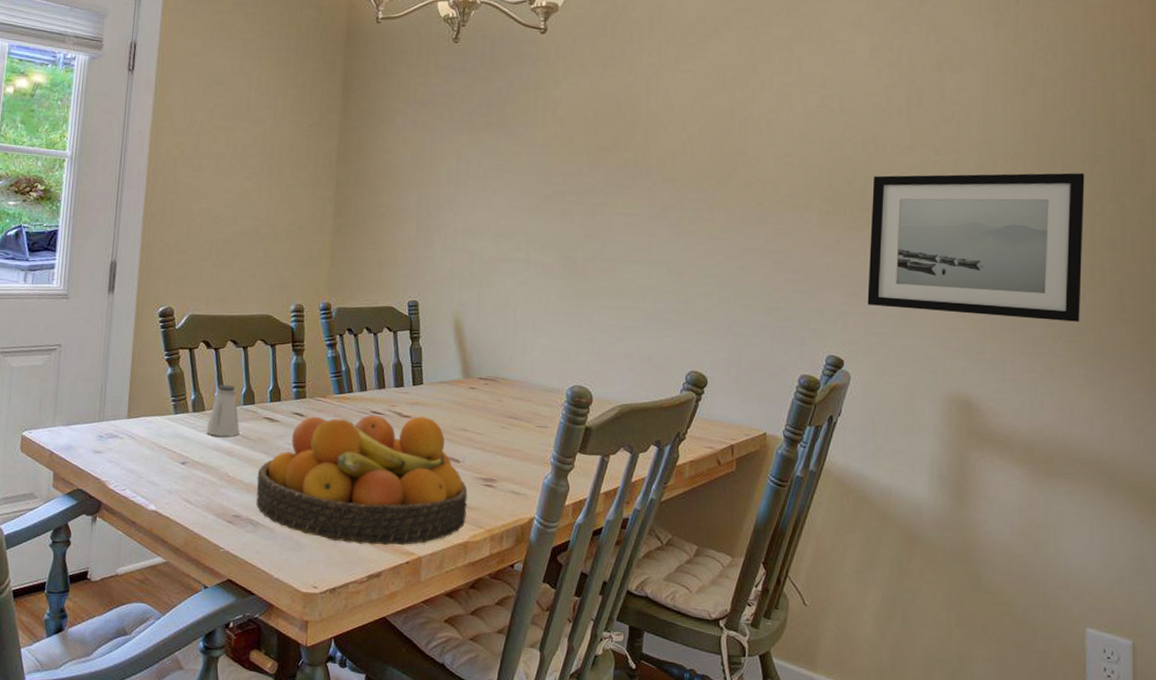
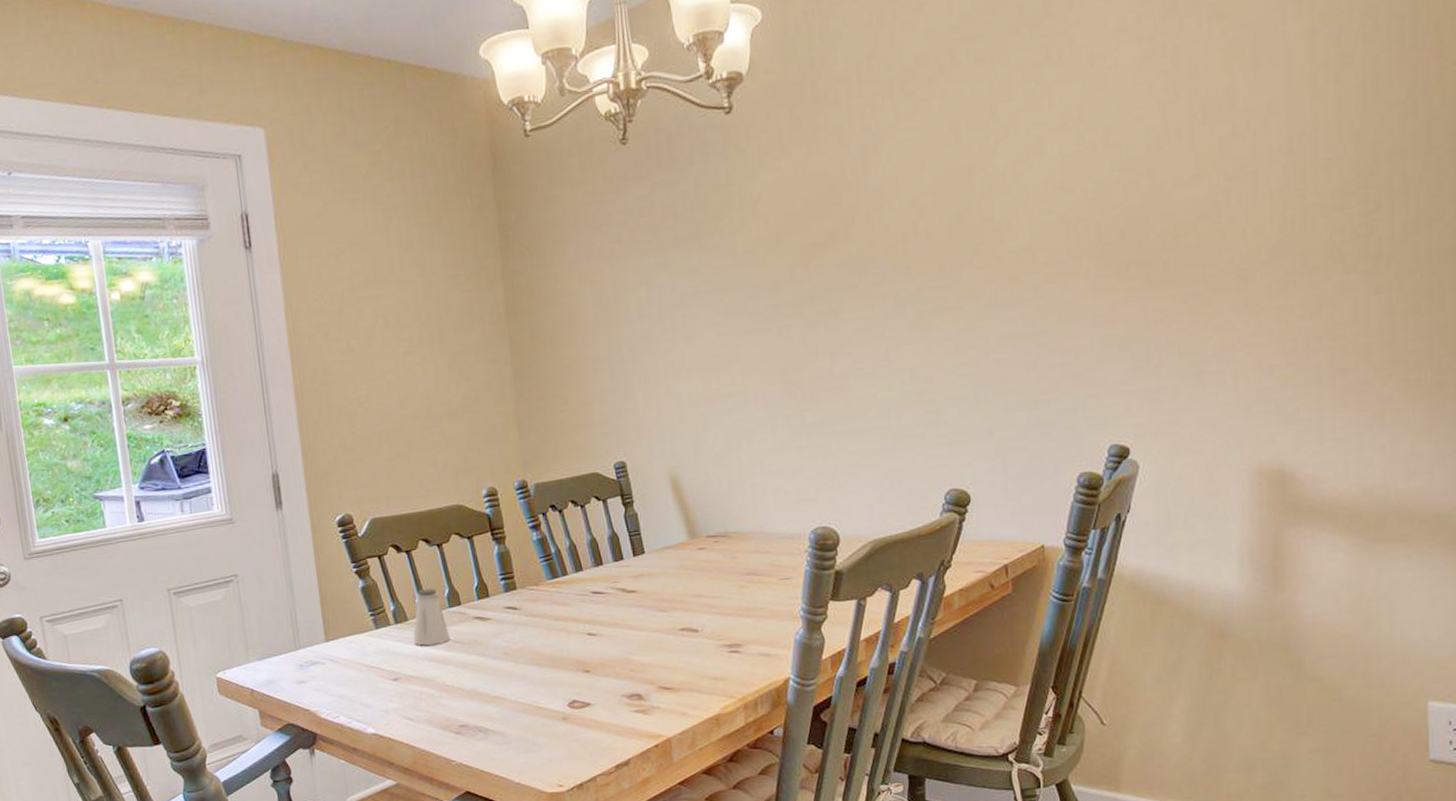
fruit bowl: present [256,415,468,546] -> none [477,588,714,736]
wall art: present [867,173,1085,322] -> none [1151,171,1418,379]

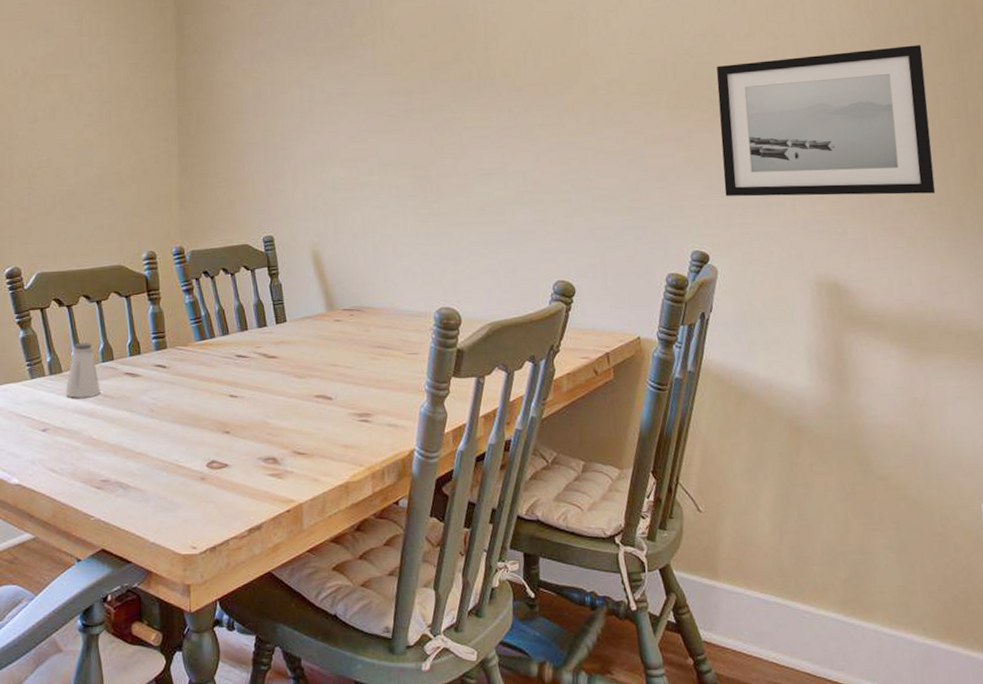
wall art: none [1151,171,1418,379] -> present [716,45,936,197]

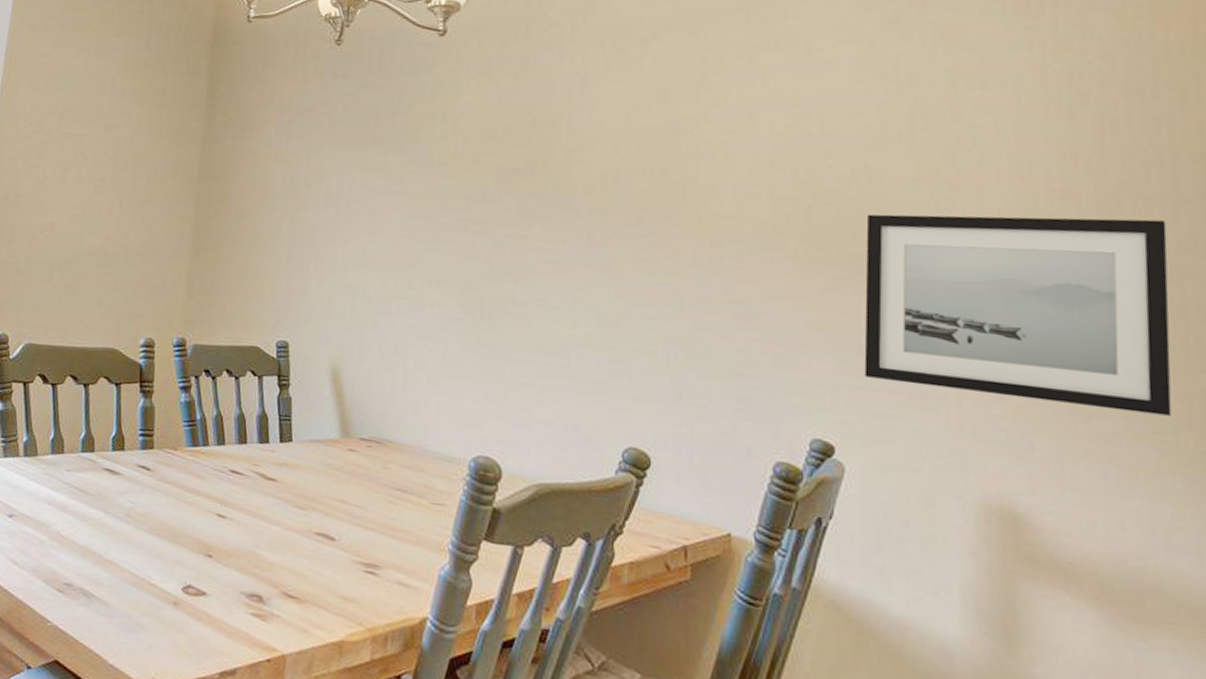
saltshaker: present [65,343,100,398] -> none [37,426,76,489]

